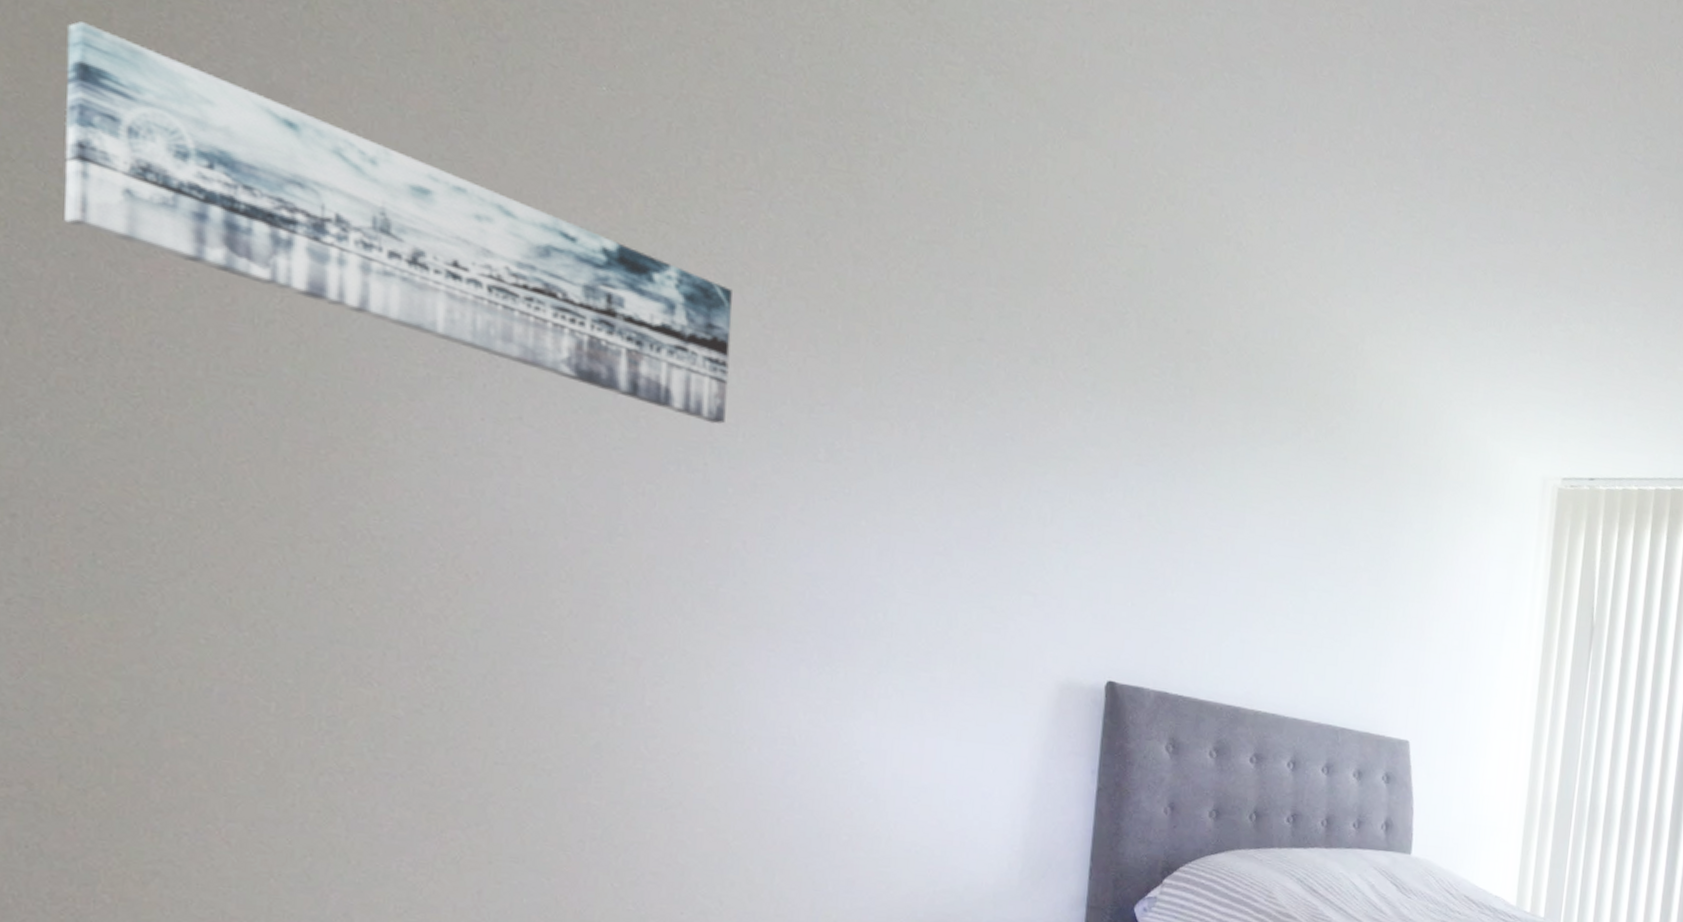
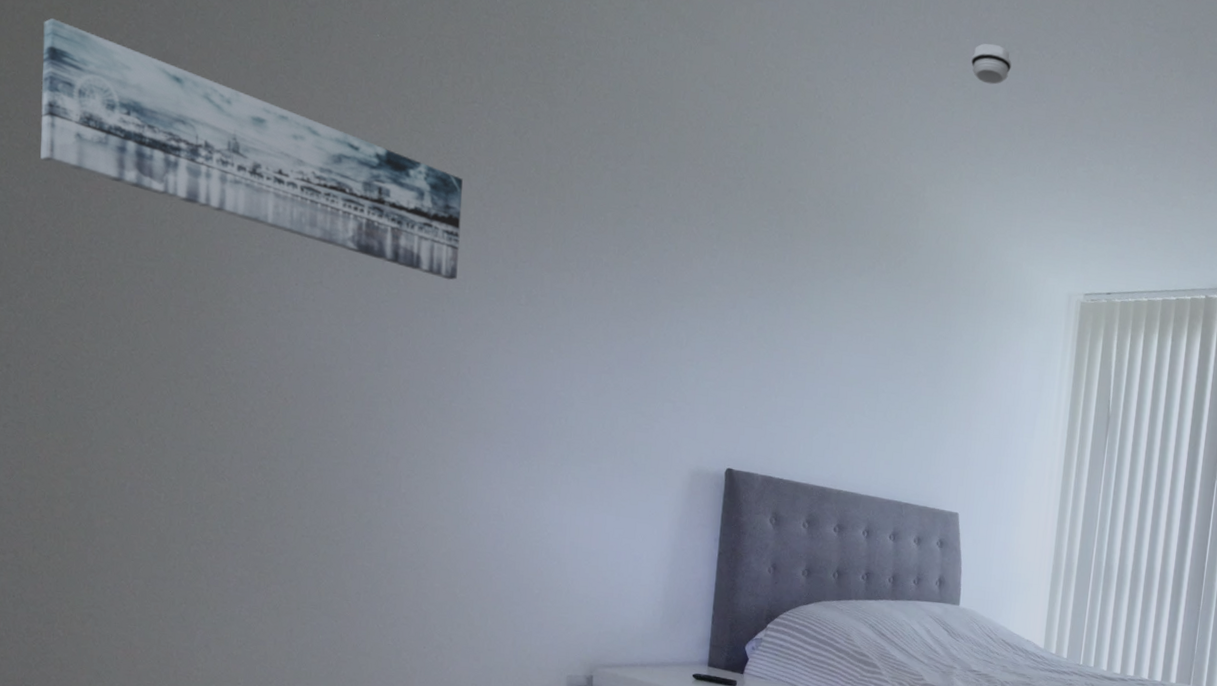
smoke detector: none [1421,166,1471,218] -> present [971,43,1012,85]

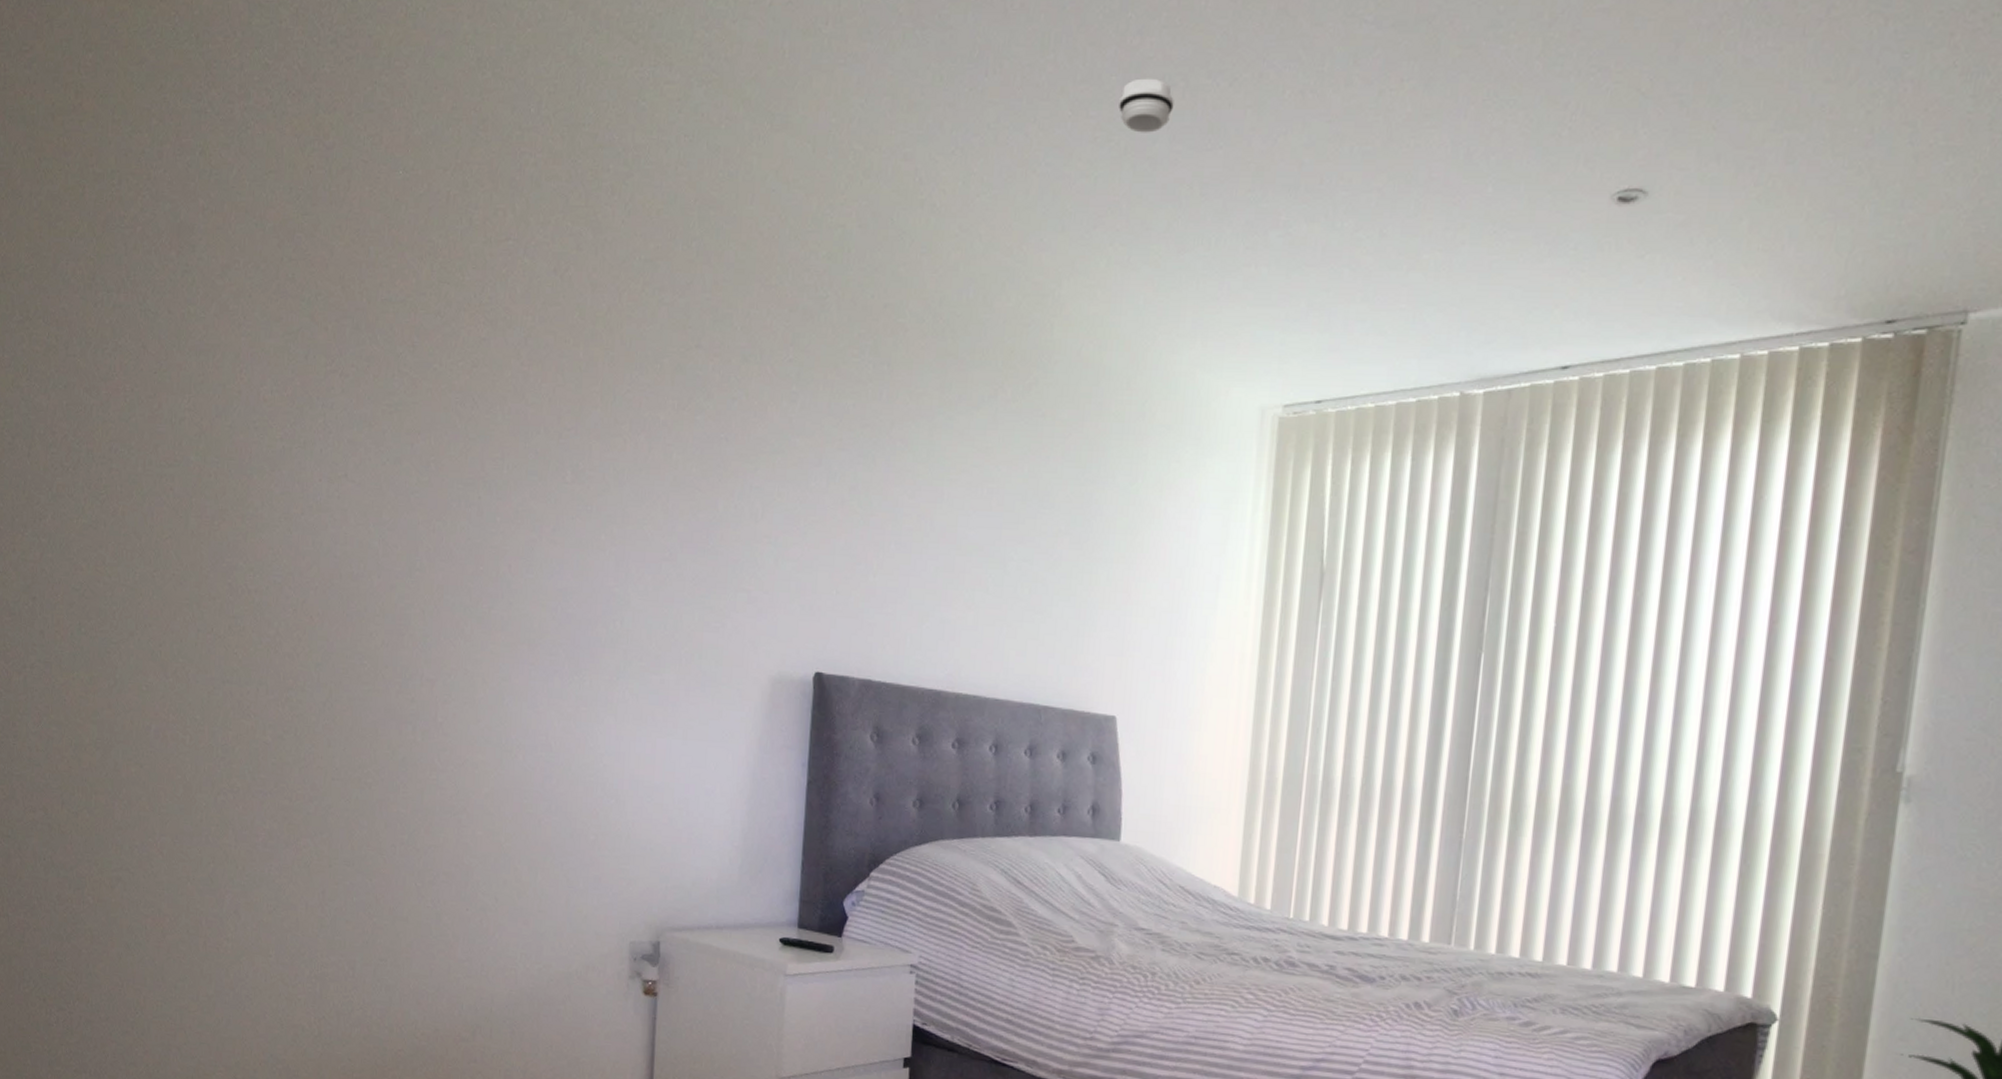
wall art: present [40,18,463,280] -> none [59,200,498,460]

